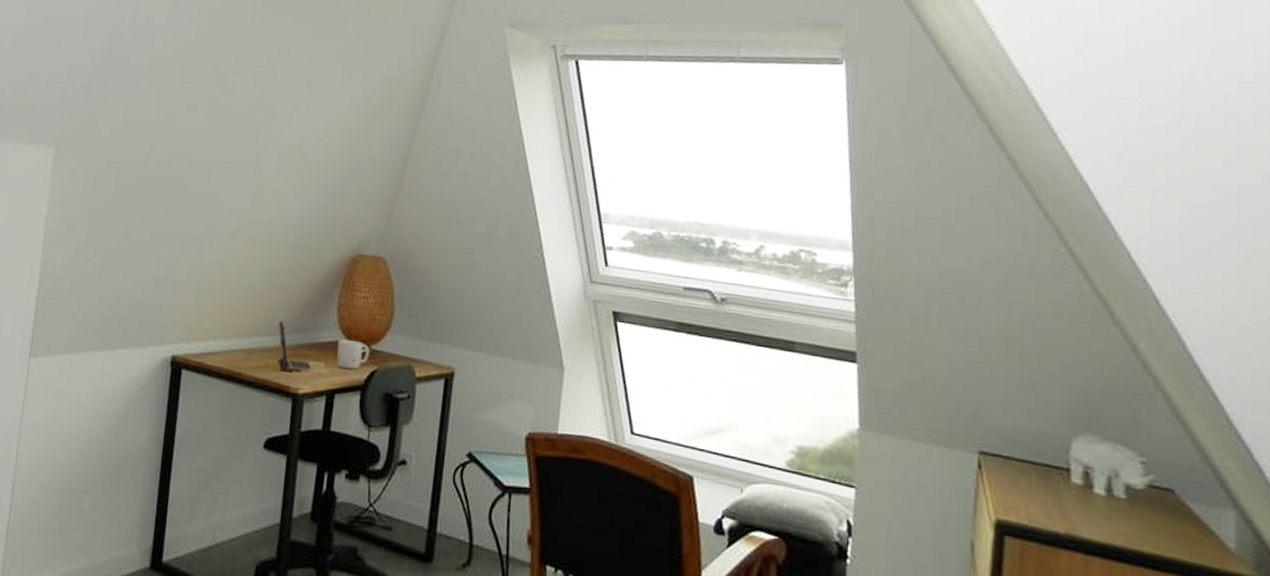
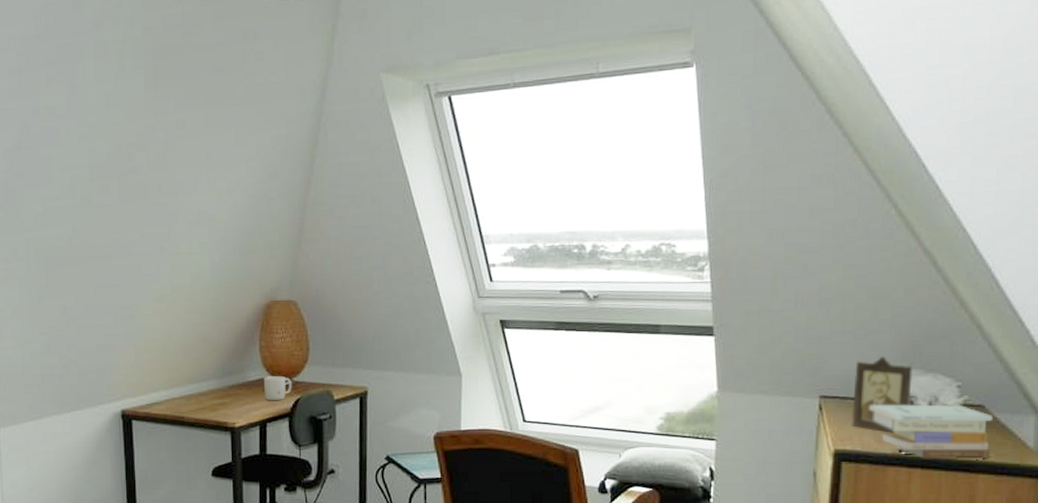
laptop: present [277,320,331,374] -> none [210,367,261,409]
photo frame: none [1016,414,1088,509] -> present [852,356,913,433]
books: none [1037,470,1186,557] -> present [869,404,994,459]

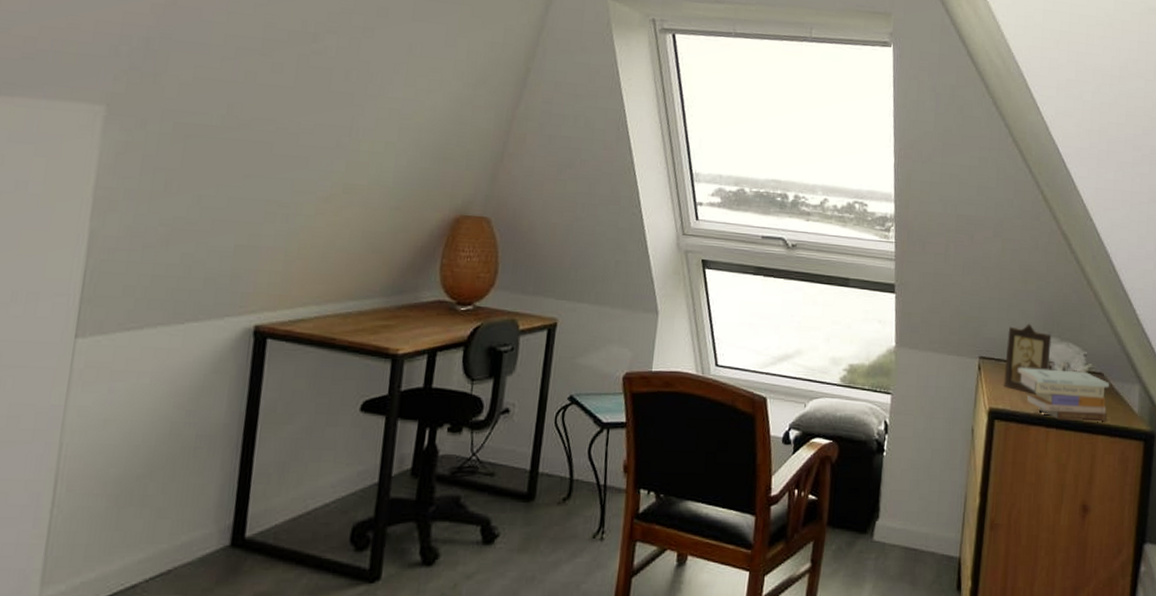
mug: present [263,375,292,400] -> none [438,298,473,327]

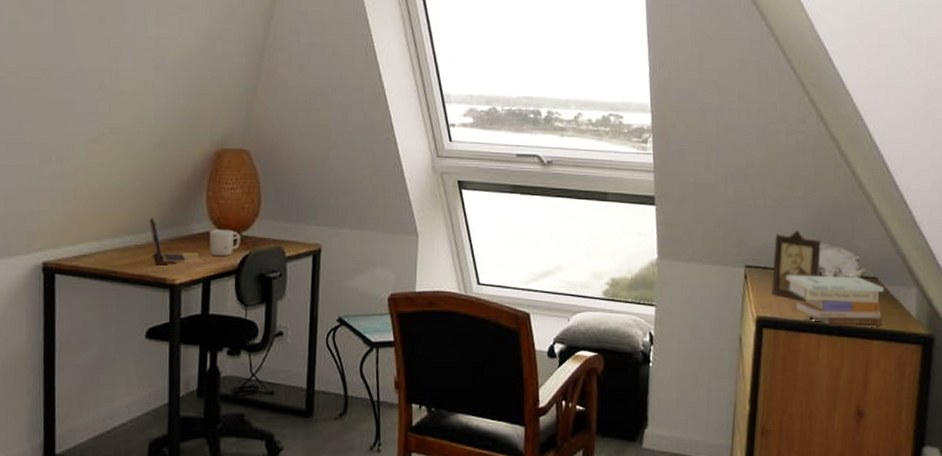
laptop: none [375,283,433,333] -> present [149,218,205,264]
mug: none [438,298,473,327] -> present [209,229,240,256]

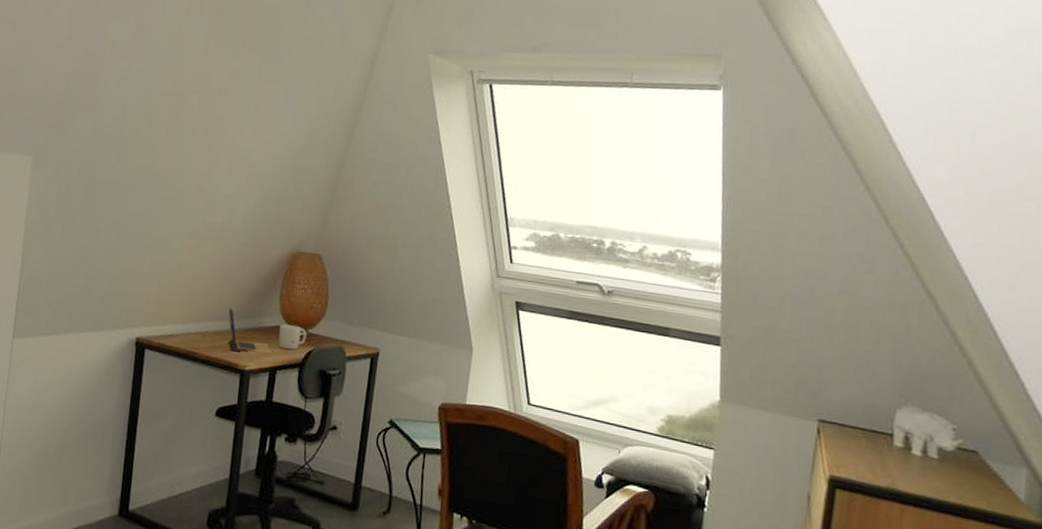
photo frame: present [771,230,821,302] -> none [848,389,910,467]
books: present [786,275,885,327] -> none [865,435,987,506]

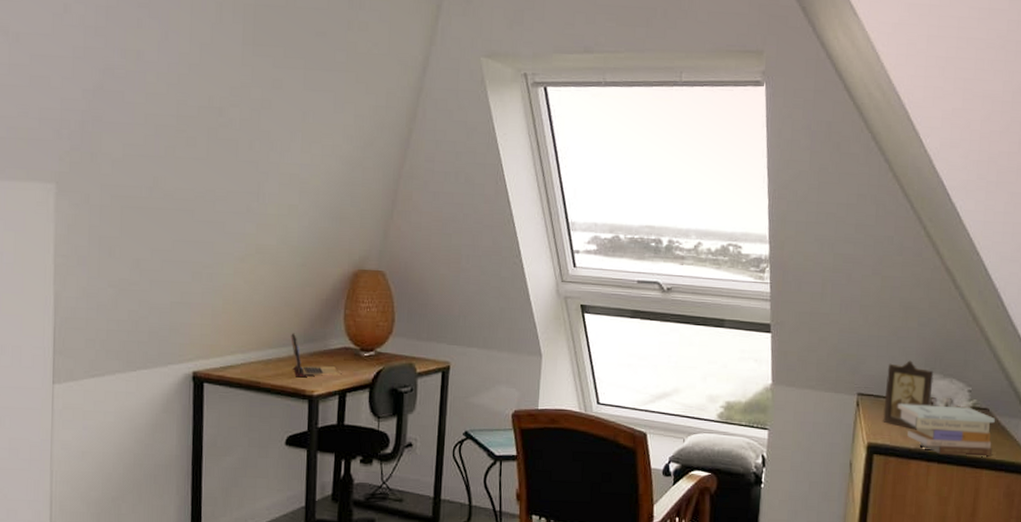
mug: present [278,324,307,350] -> none [345,345,375,370]
photo frame: none [848,389,910,467] -> present [883,360,934,430]
books: none [865,435,987,506] -> present [897,403,996,457]

